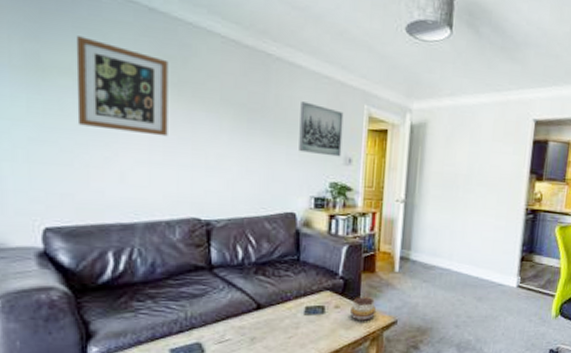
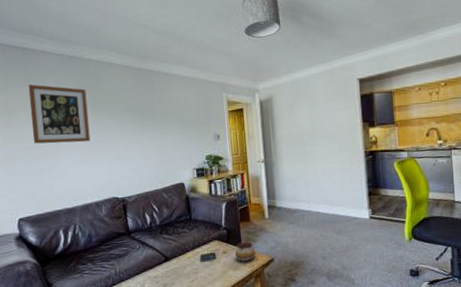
wall art: present [299,101,344,157] -> none [177,99,211,137]

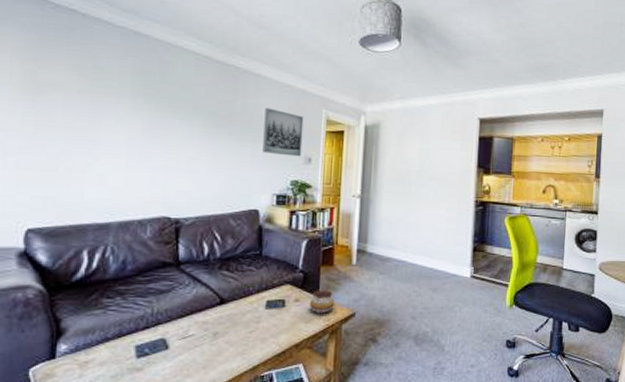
wall art: present [28,84,91,144] -> none [64,57,149,143]
wall art: none [177,99,211,137] -> present [262,108,304,157]

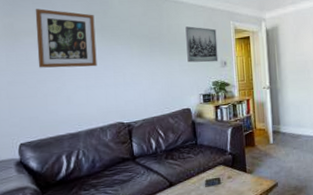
wall art: none [64,57,149,143] -> present [35,9,97,68]
decorative bowl: present [310,290,334,314] -> none [240,166,260,187]

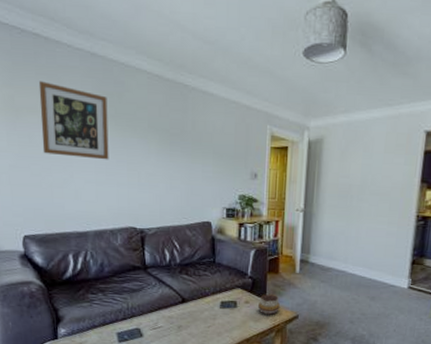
wall art: present [185,26,219,63] -> none [212,125,249,173]
decorative bowl: none [240,166,260,187] -> present [258,294,280,315]

